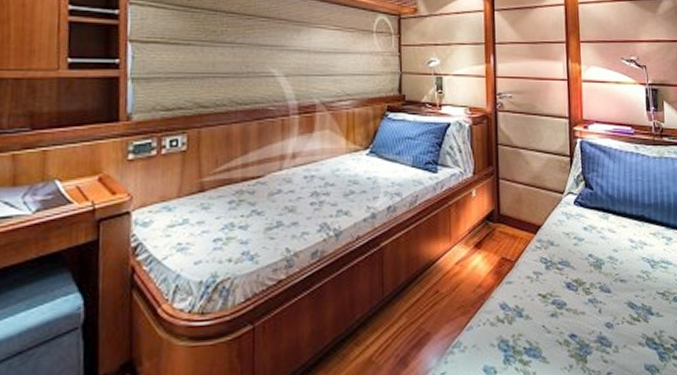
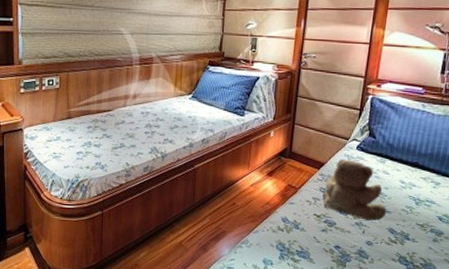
teddy bear: none [544,218,622,295] -> present [322,159,387,221]

